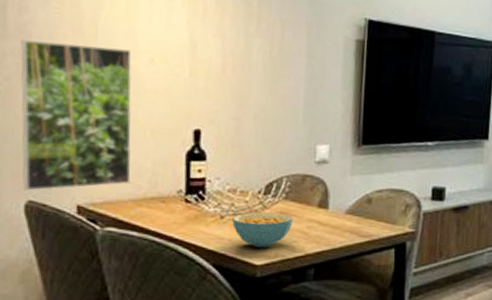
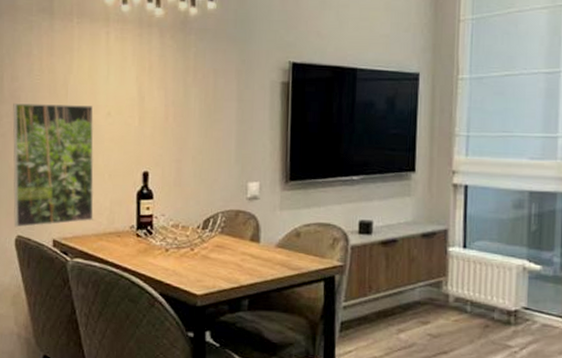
cereal bowl: present [232,212,293,248] -> none [176,245,228,279]

